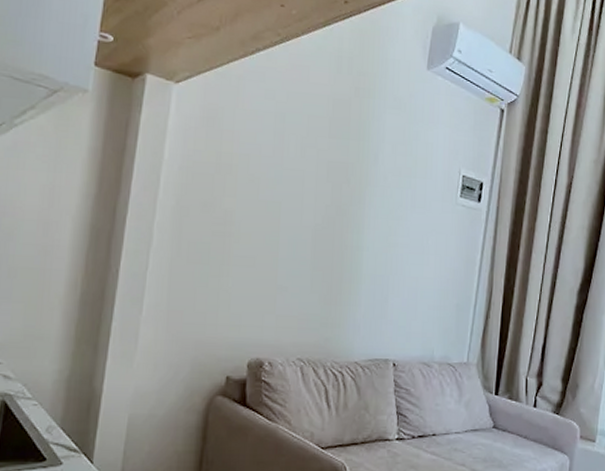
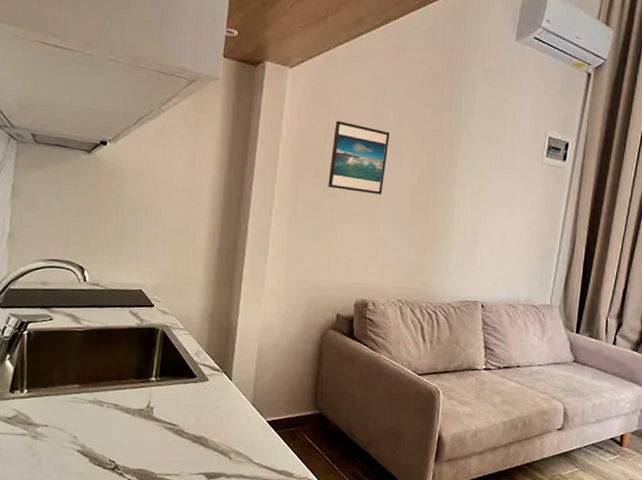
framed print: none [218,147,290,235] -> present [328,120,390,195]

